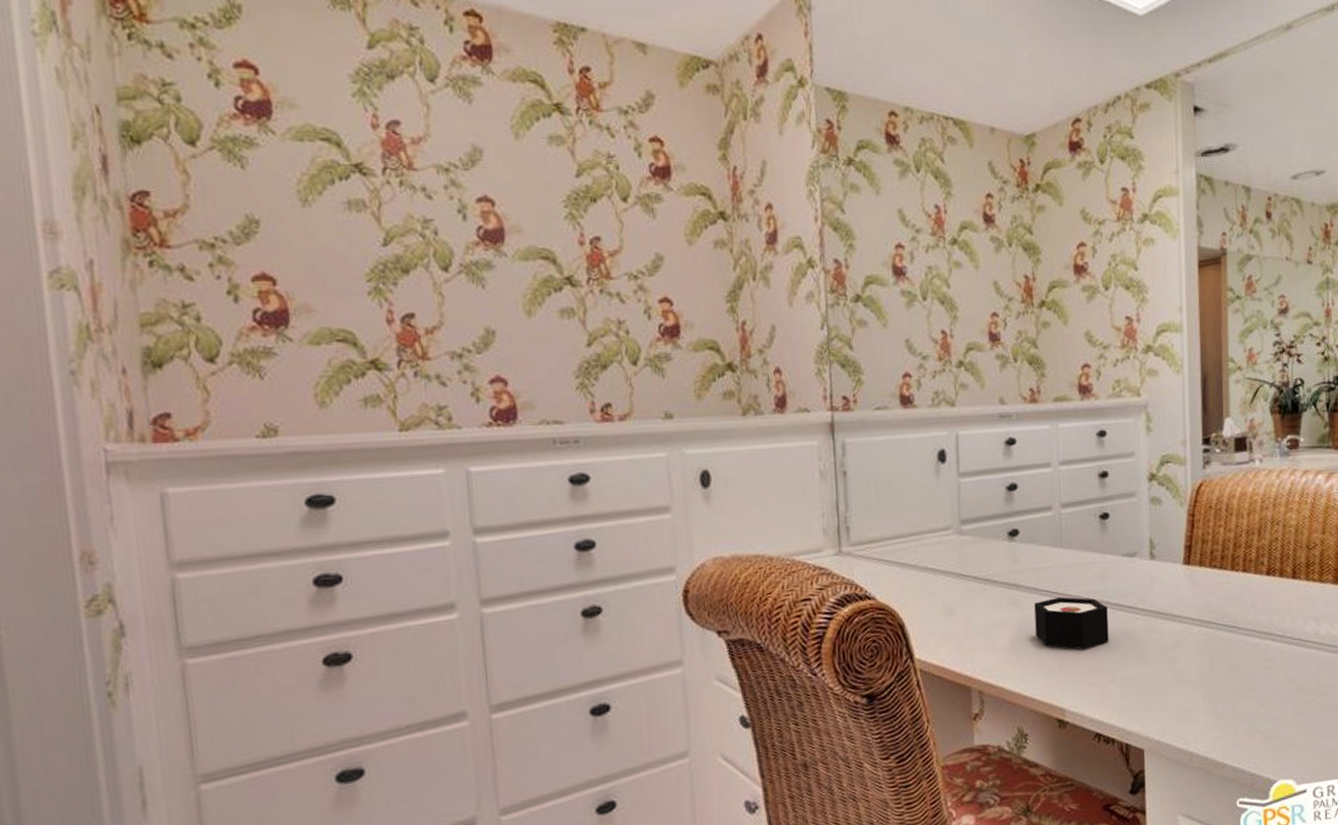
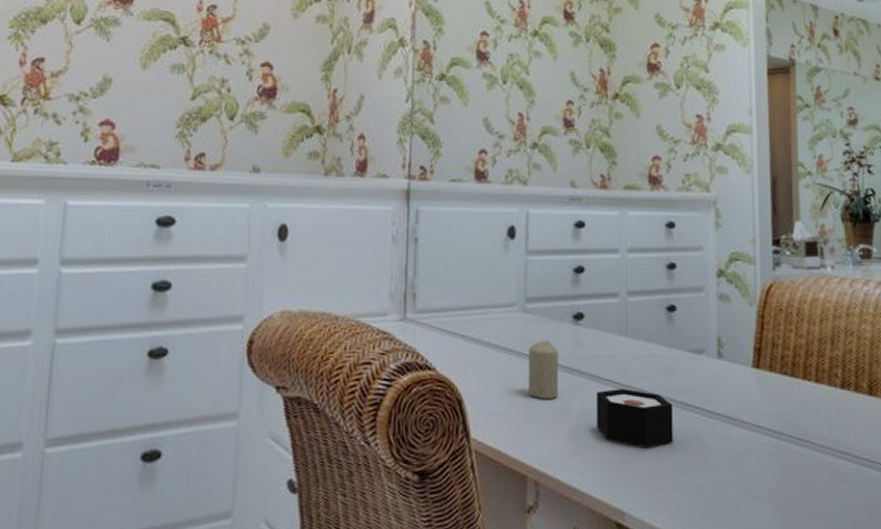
candle: none [966,558,998,615] -> present [528,339,559,399]

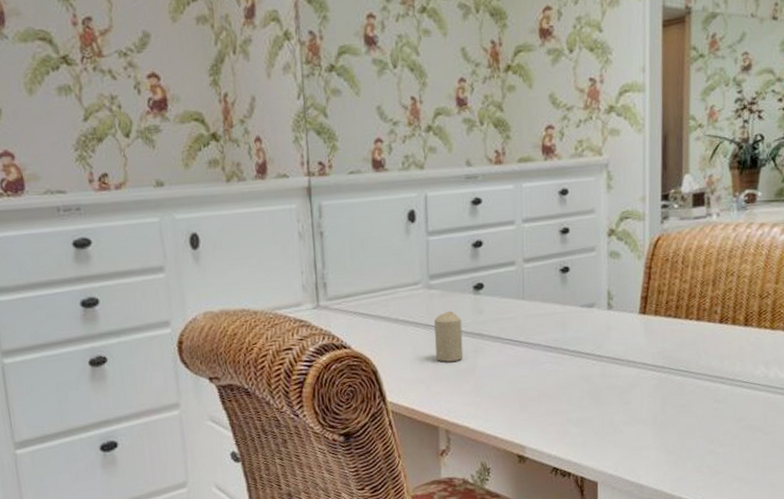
jewelry box: present [596,389,673,447] -> none [497,345,567,392]

